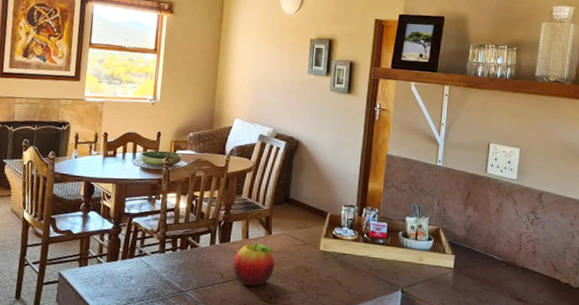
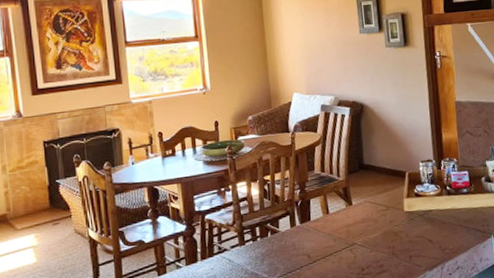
fruit: present [232,242,275,287] -> none [317,215,361,262]

